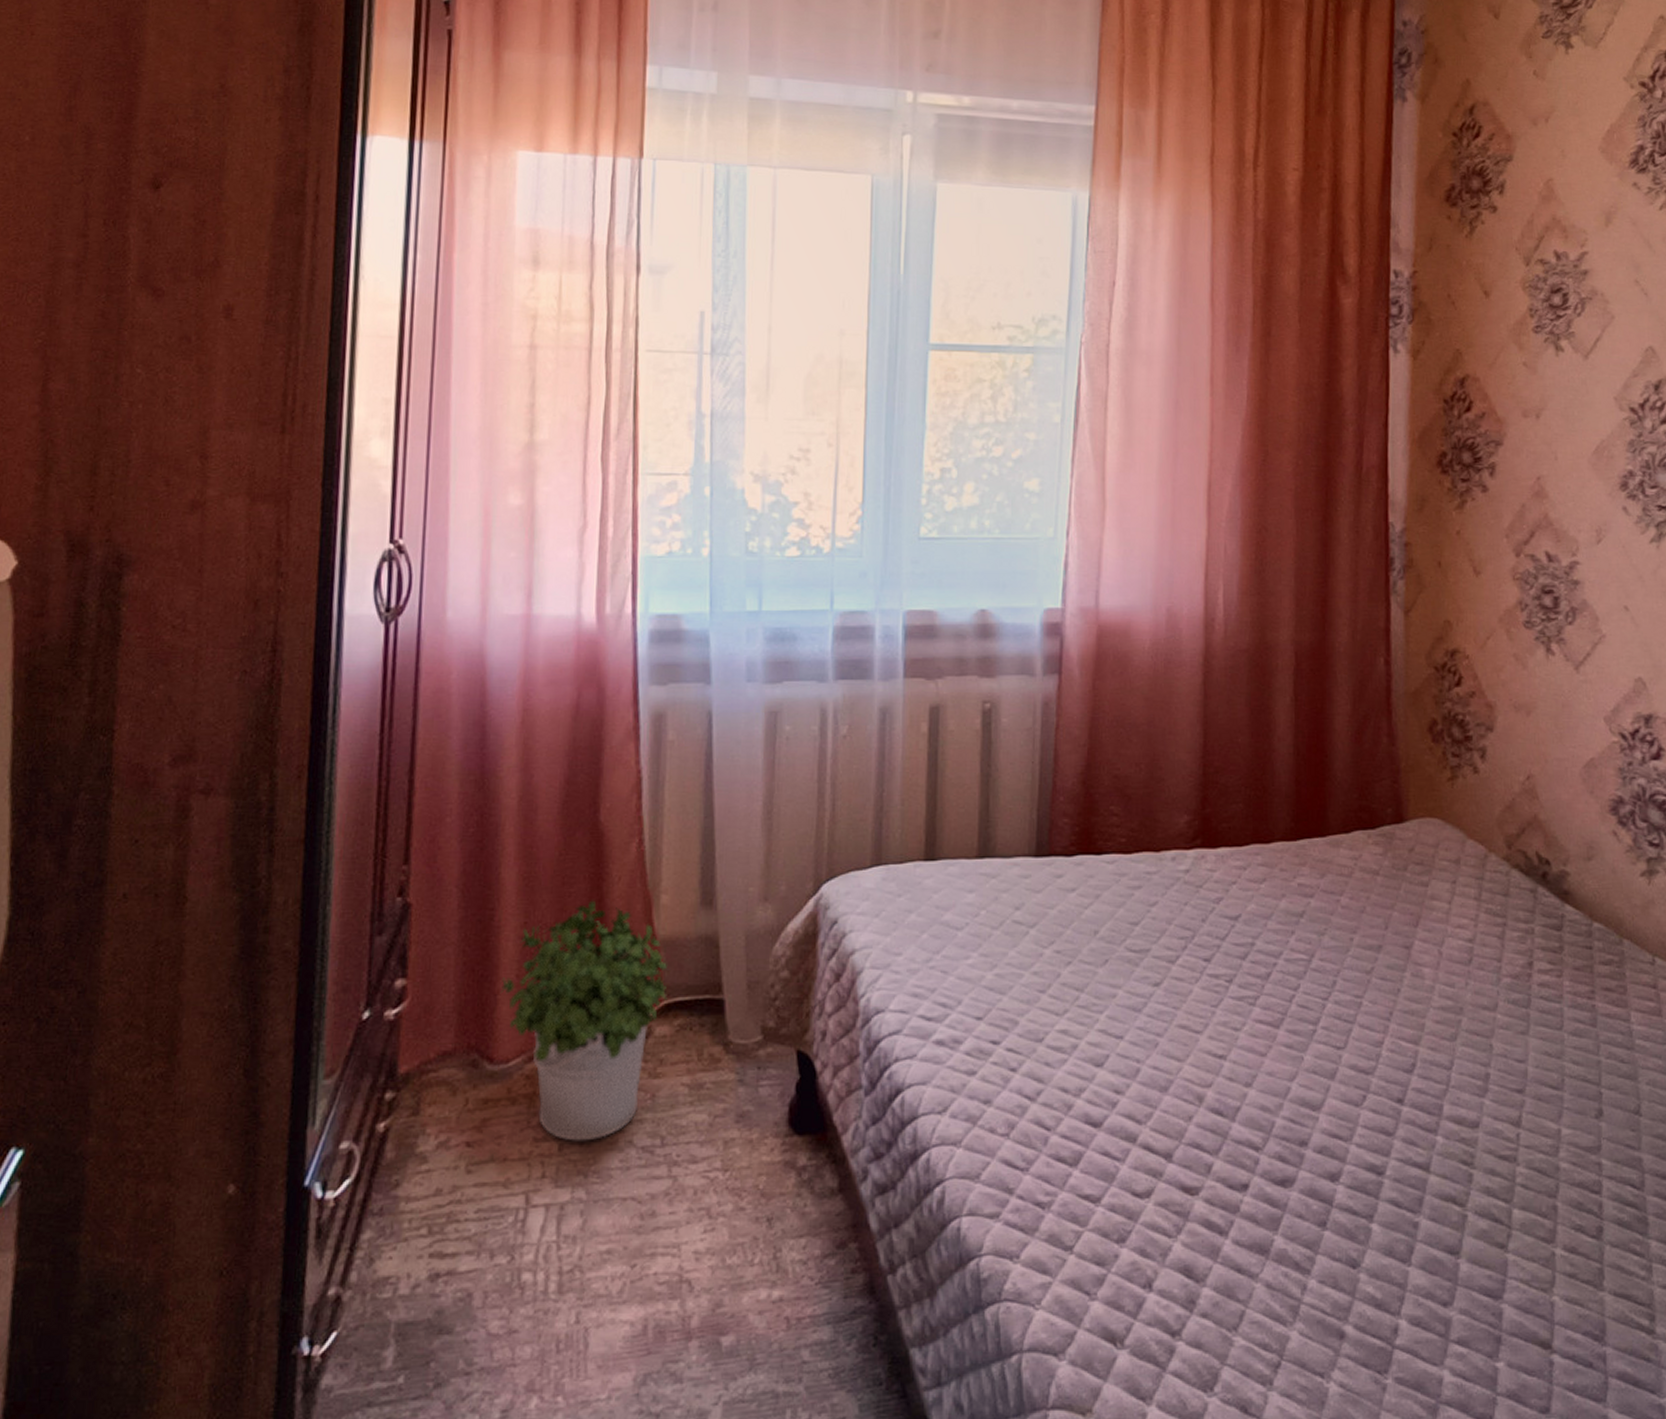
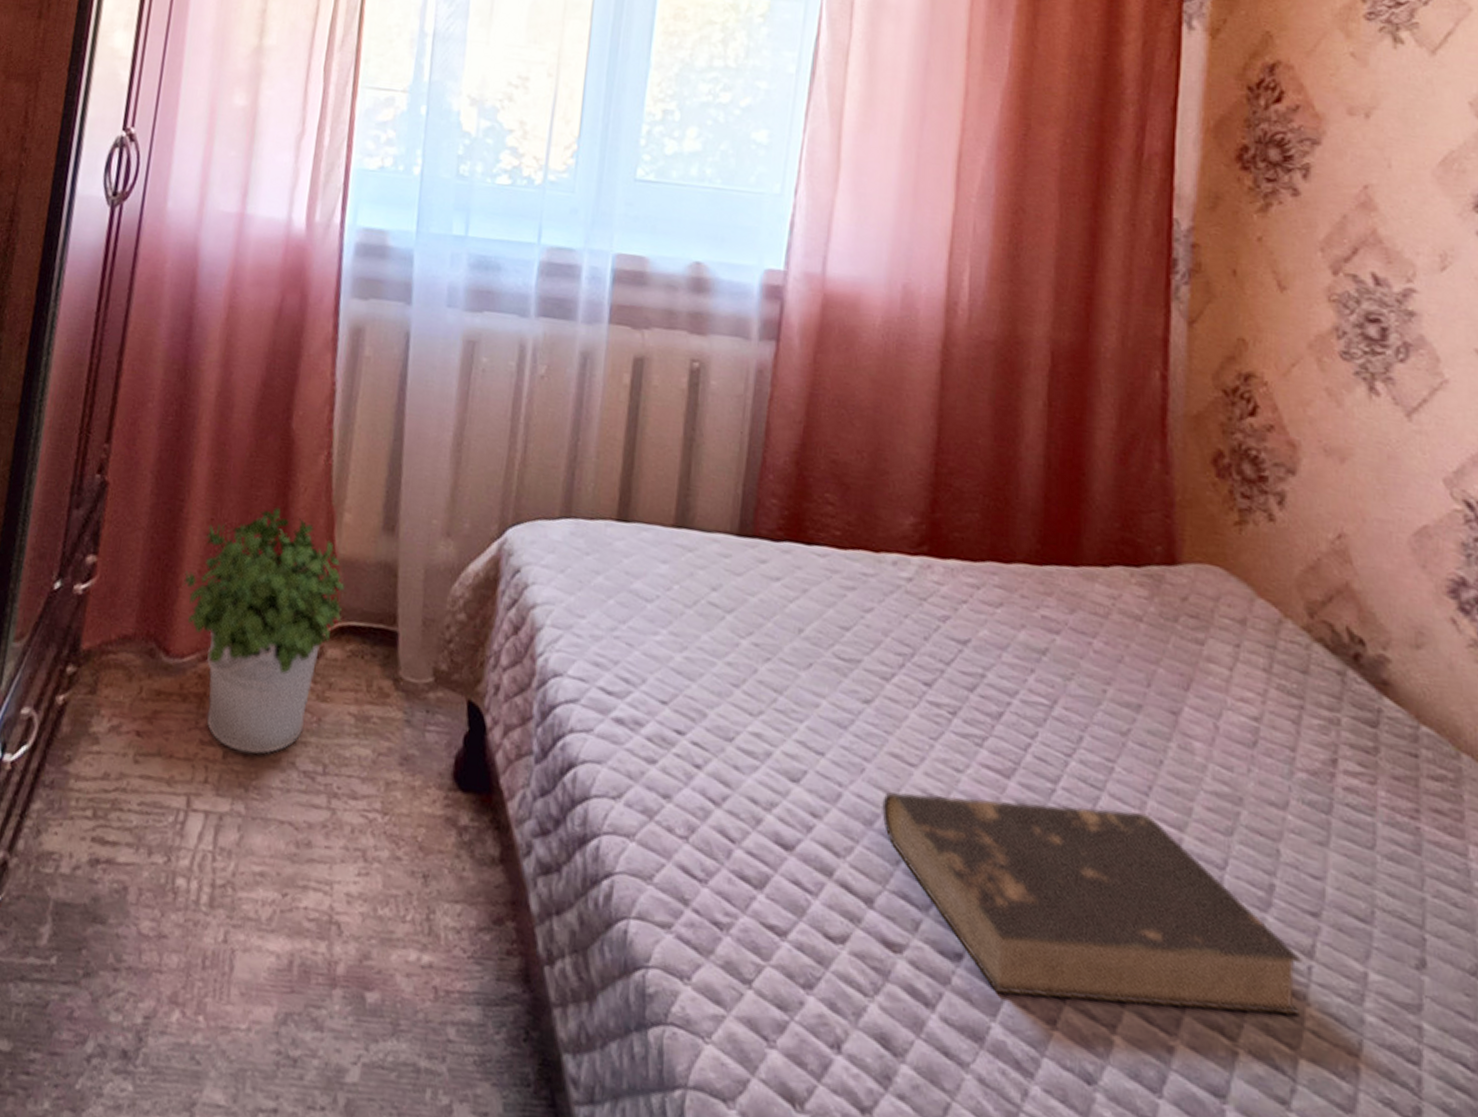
book: none [1173,1035,1513,1210] -> present [880,792,1303,1015]

